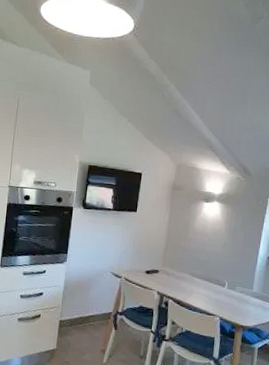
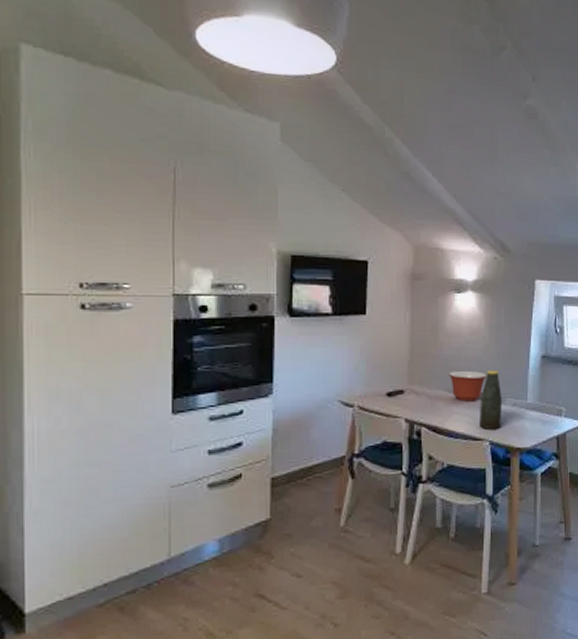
mixing bowl: none [193,261,223,285] -> present [448,371,487,402]
bottle: none [213,263,233,309] -> present [480,370,502,430]

